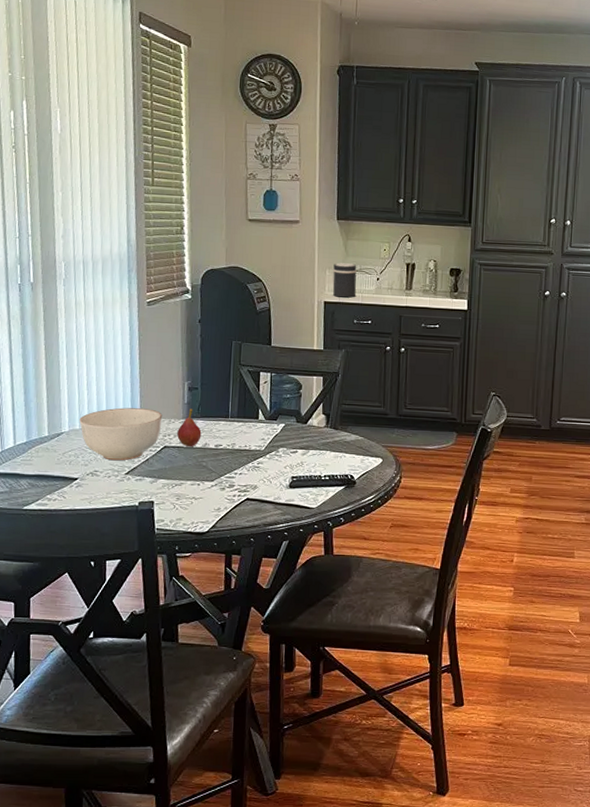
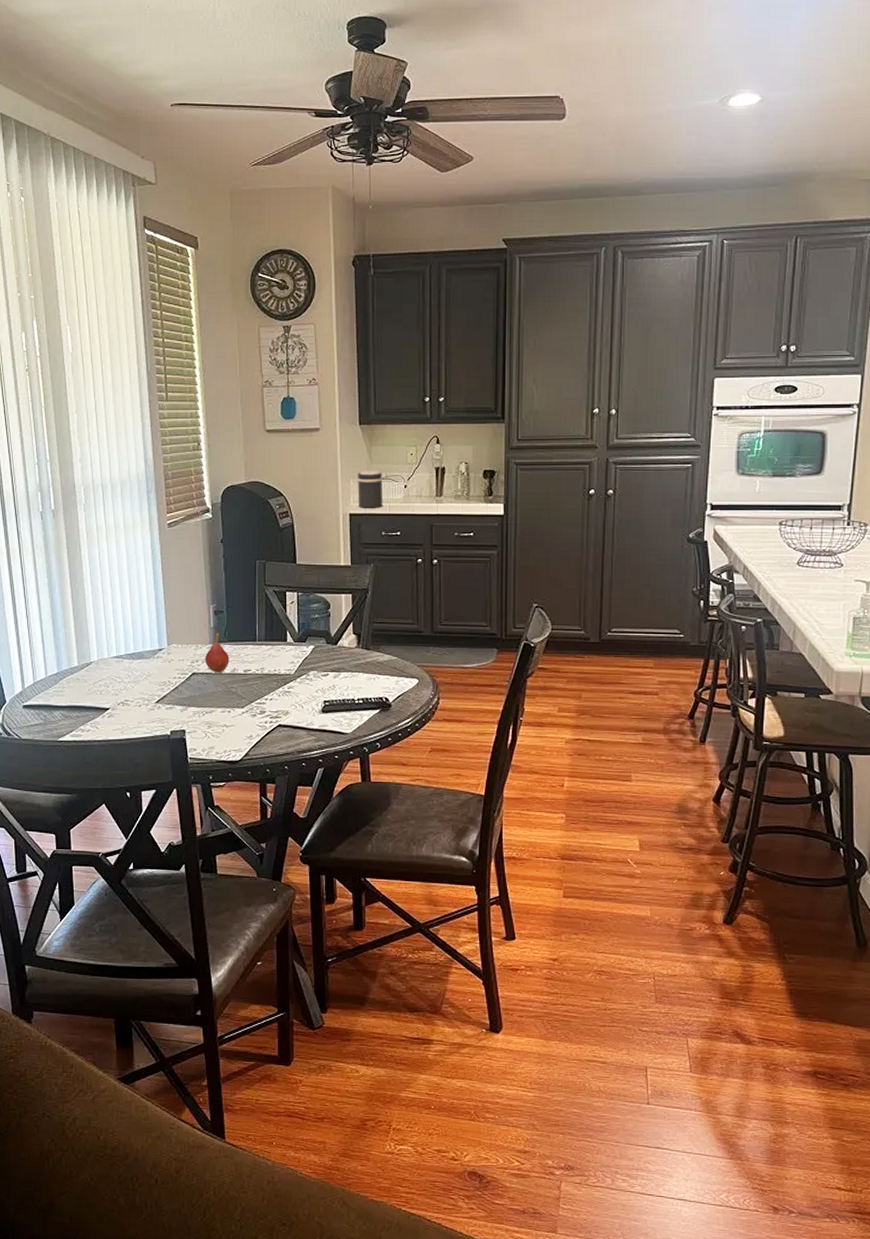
bowl: present [79,407,163,461] -> none [107,634,190,690]

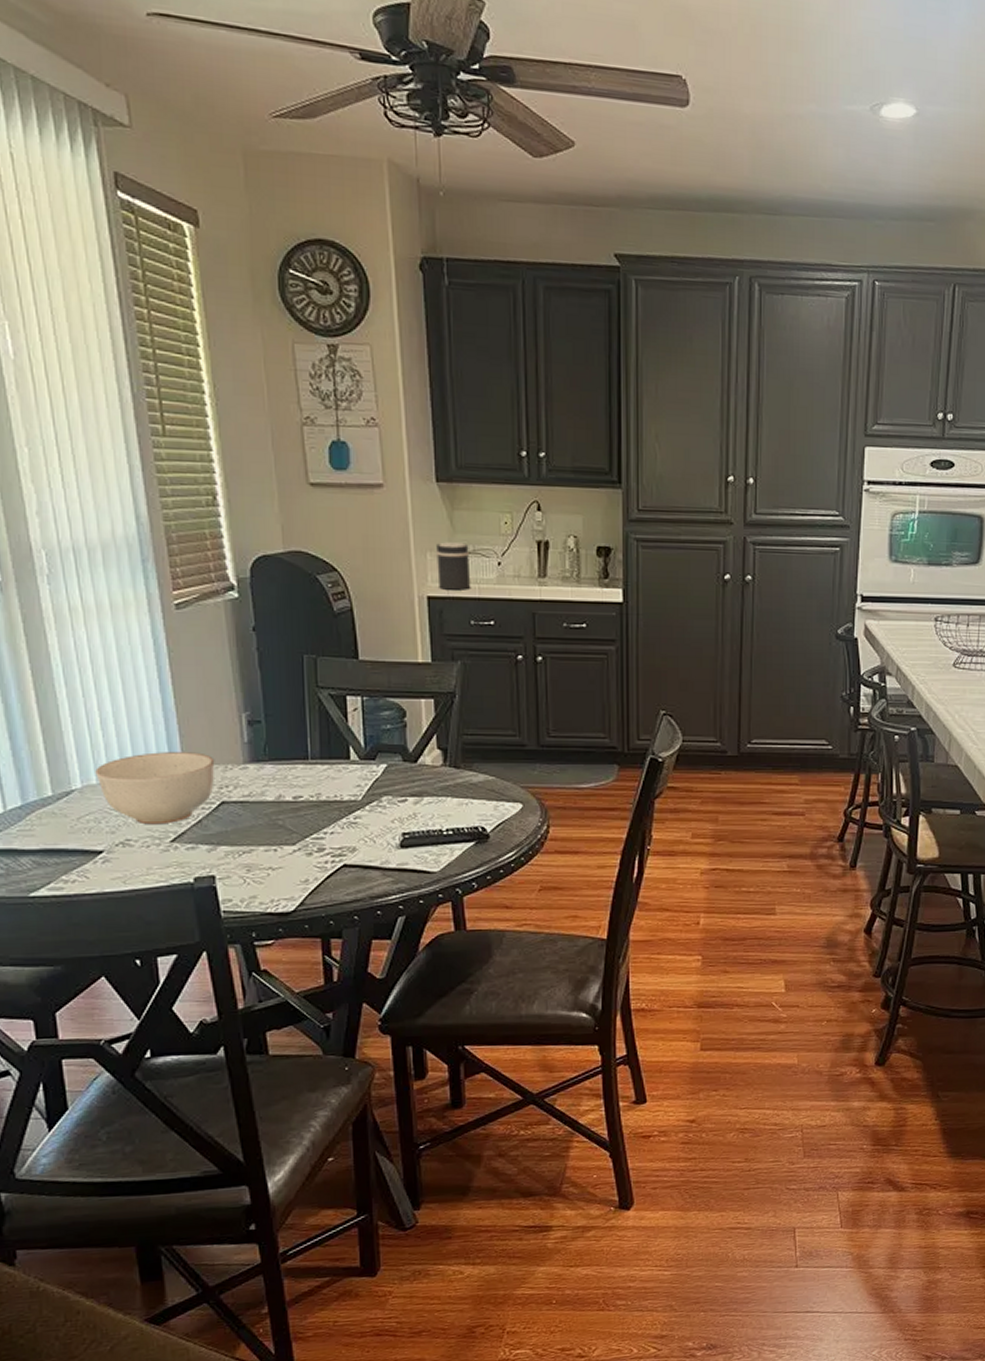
bowl: none [107,634,190,690] -> present [95,752,215,825]
fruit: present [205,633,230,672] -> none [238,749,273,800]

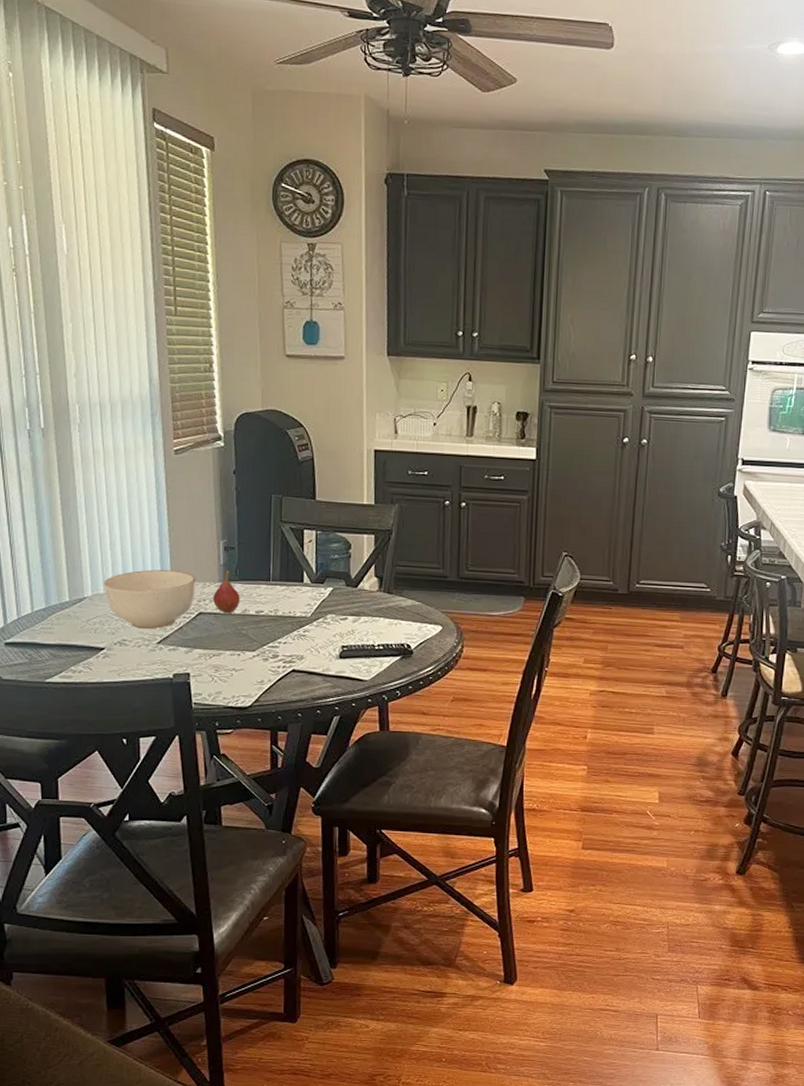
fruit: none [238,749,273,800] -> present [213,570,240,613]
cylinder: present [436,542,471,590] -> none [383,405,411,446]

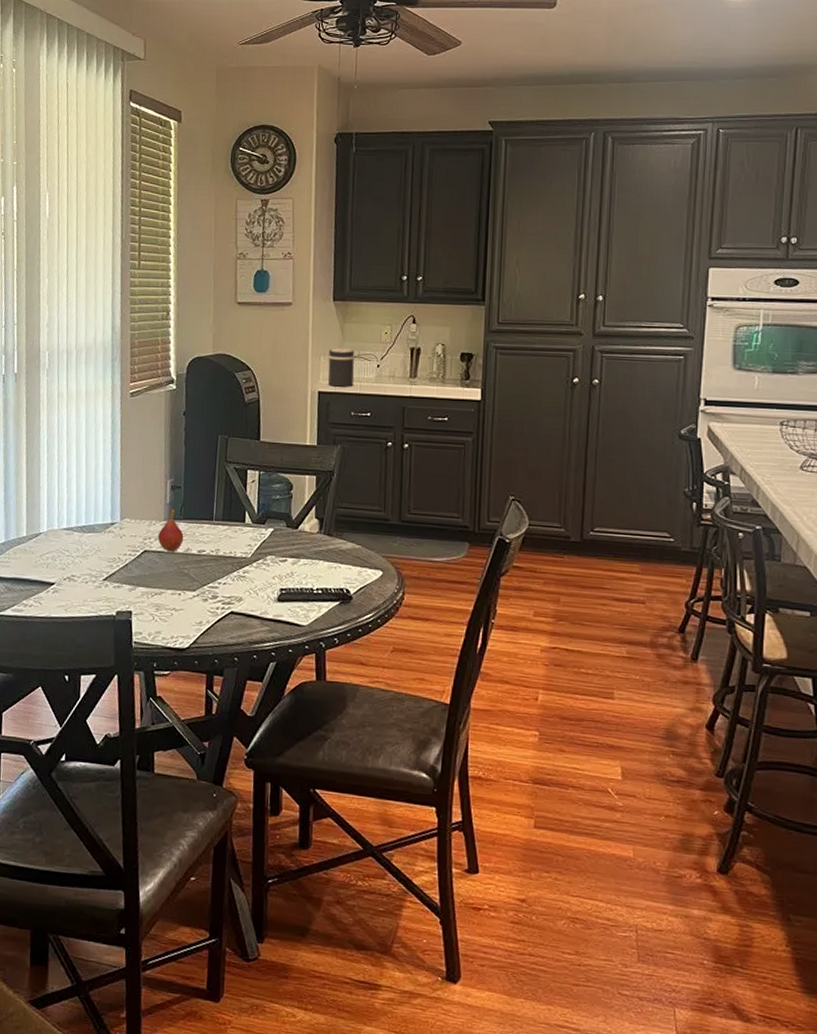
bowl: present [103,569,196,629] -> none [58,507,144,566]
cylinder: none [383,405,411,446] -> present [327,348,355,387]

